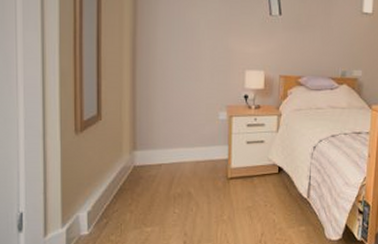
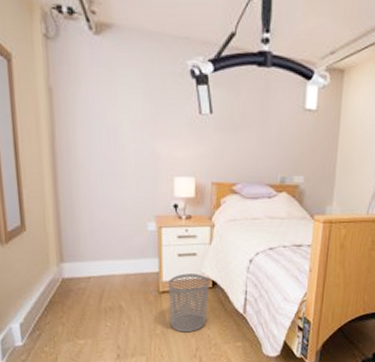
waste bin: none [236,160,276,218] -> present [169,273,210,333]

